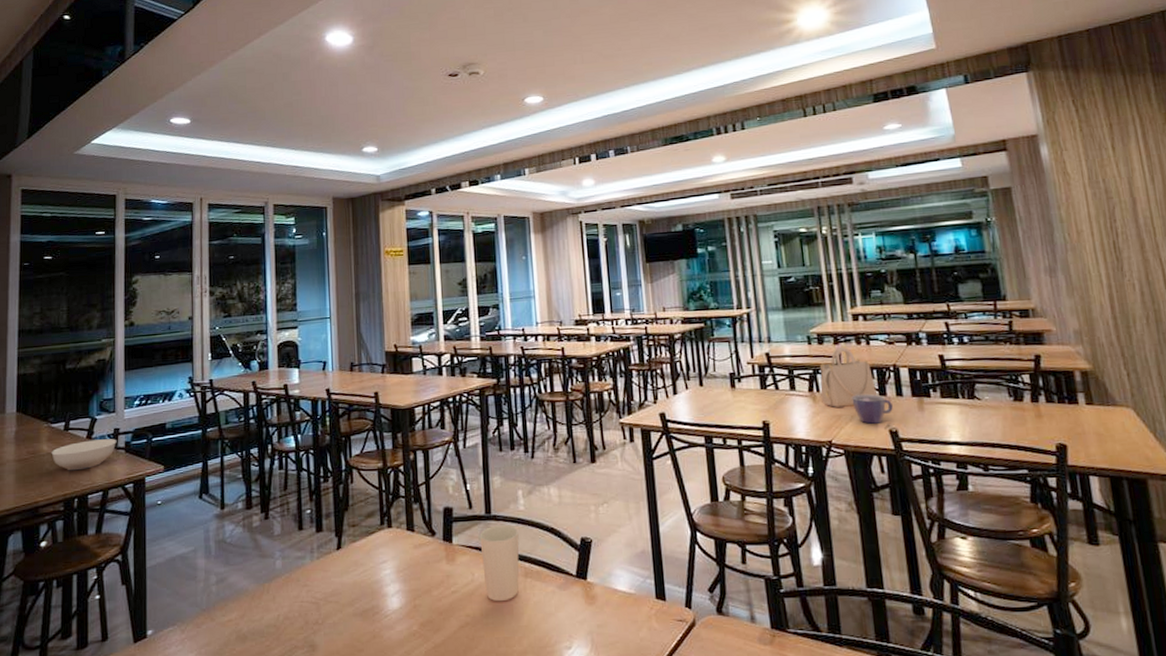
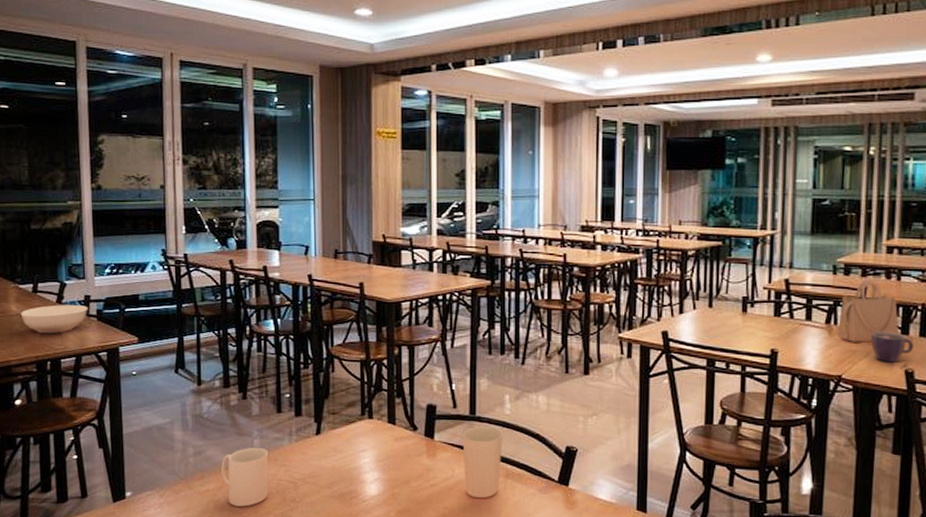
cup: none [244,568,291,635] -> present [221,447,269,507]

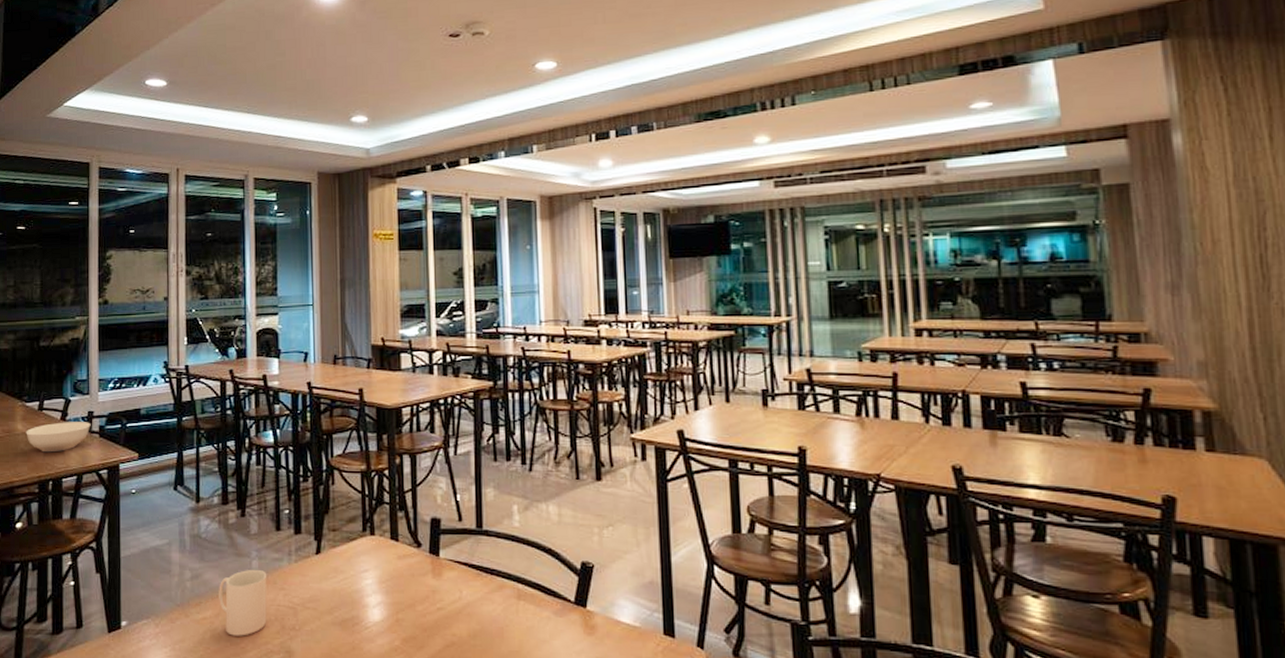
cup: present [462,426,503,499] -> none [469,541,513,624]
handbag: present [838,281,899,343] -> none [870,367,939,436]
cup: present [870,331,913,363] -> none [908,422,958,458]

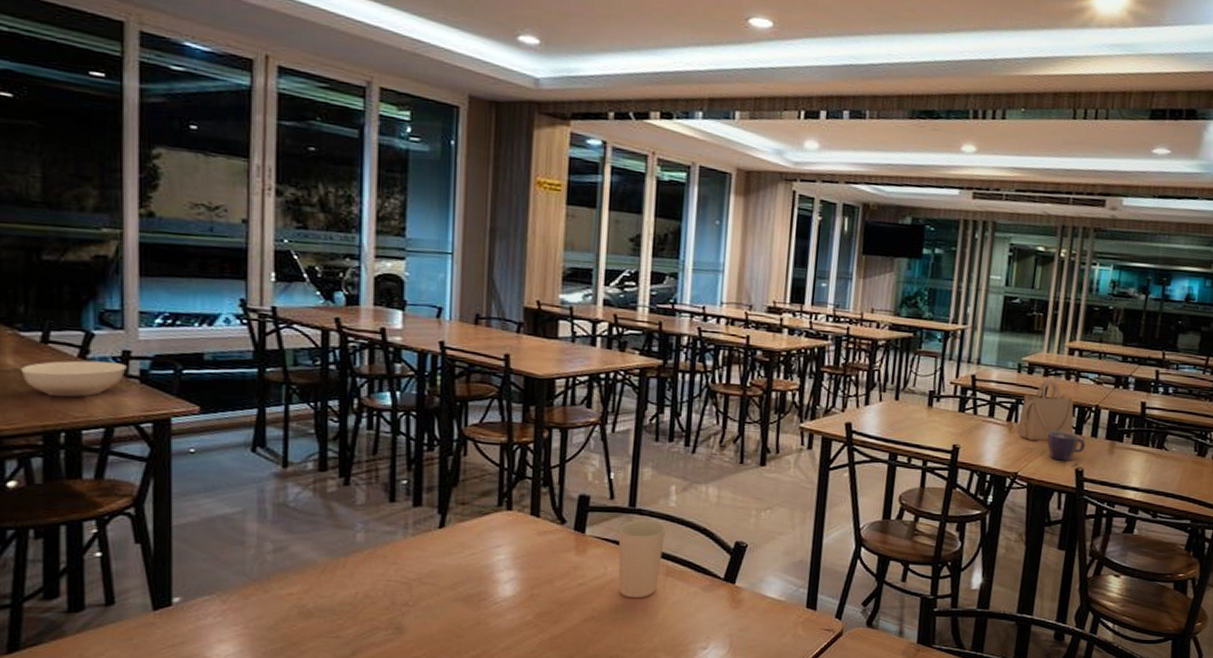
cup: present [219,569,267,636] -> none [310,542,376,613]
cup: none [469,541,513,624] -> present [618,519,666,599]
handbag: none [870,367,939,436] -> present [1017,380,1074,441]
cup: none [908,422,958,458] -> present [1047,430,1085,461]

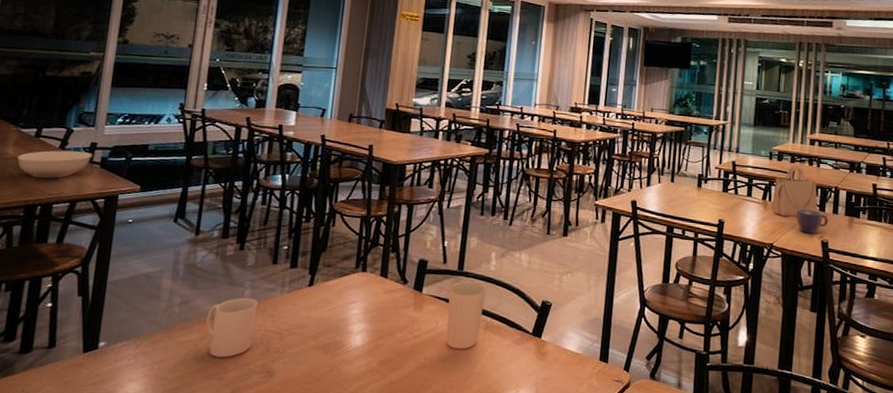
cup: none [310,542,376,613] -> present [206,297,258,358]

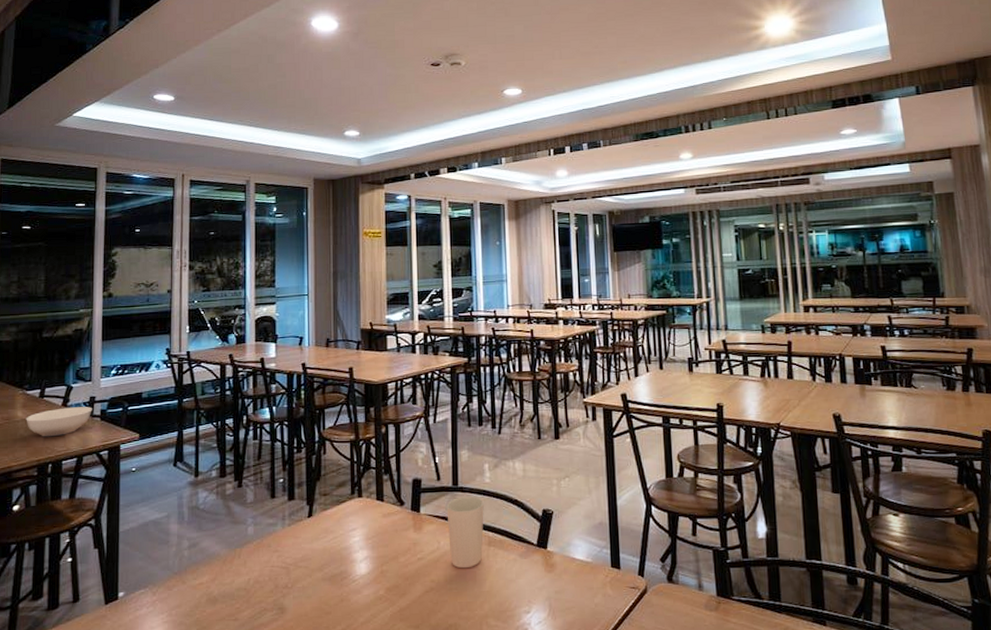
cup: present [206,297,258,358] -> none [215,534,262,598]
handbag: present [771,166,818,217] -> none [771,337,823,392]
cup: present [796,207,828,234] -> none [800,380,837,408]

